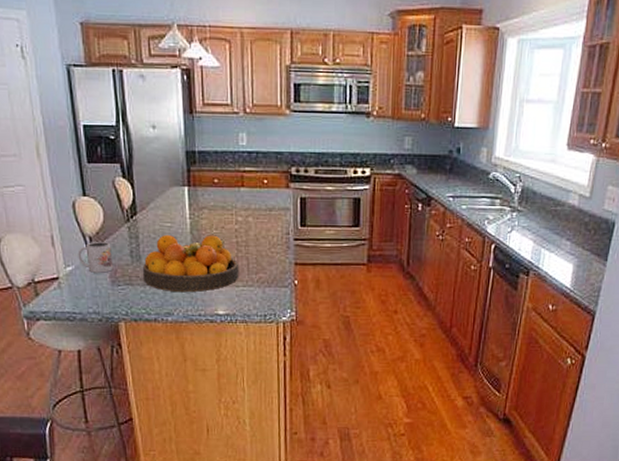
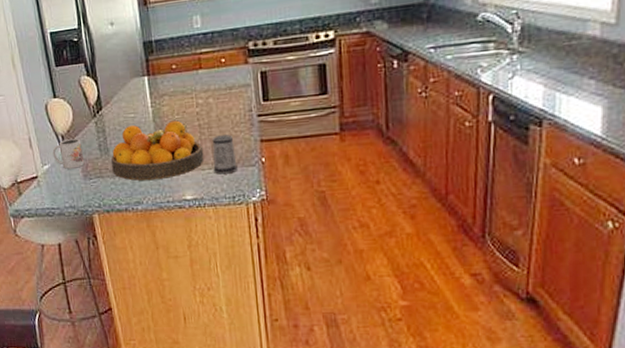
mug: none [247,254,271,293] -> present [212,134,238,175]

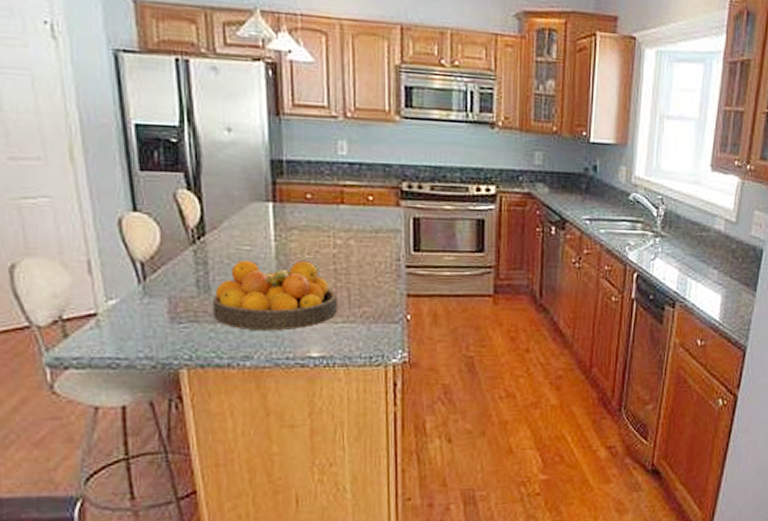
mug: present [52,138,85,169] -> none [124,267,173,307]
mug: present [212,134,238,175] -> none [348,284,378,330]

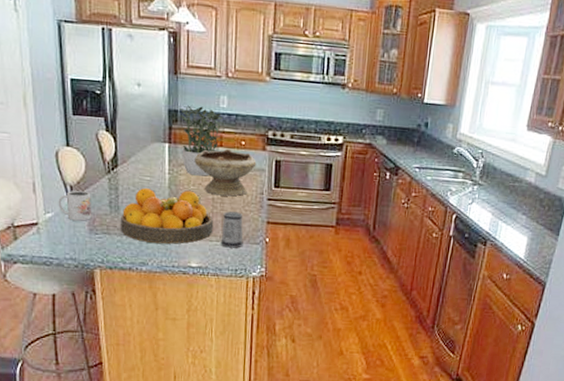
mug: none [124,267,173,307] -> present [58,190,92,221]
potted plant: none [282,152,349,242] -> present [177,104,228,177]
bowl: none [308,205,389,265] -> present [194,148,257,197]
mug: none [348,284,378,330] -> present [220,211,243,248]

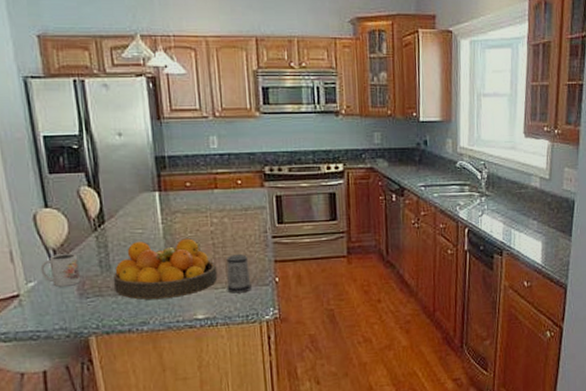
potted plant: present [177,104,228,177] -> none [164,148,220,222]
bowl: present [194,148,257,197] -> none [189,189,256,240]

